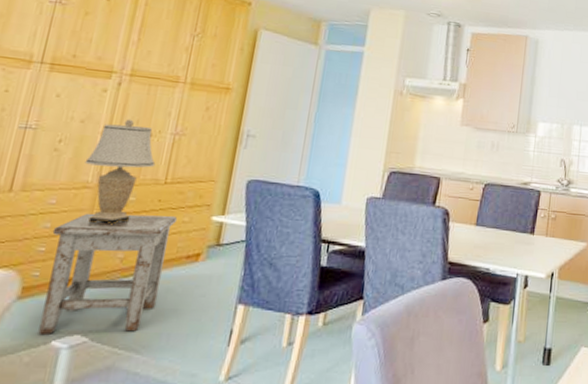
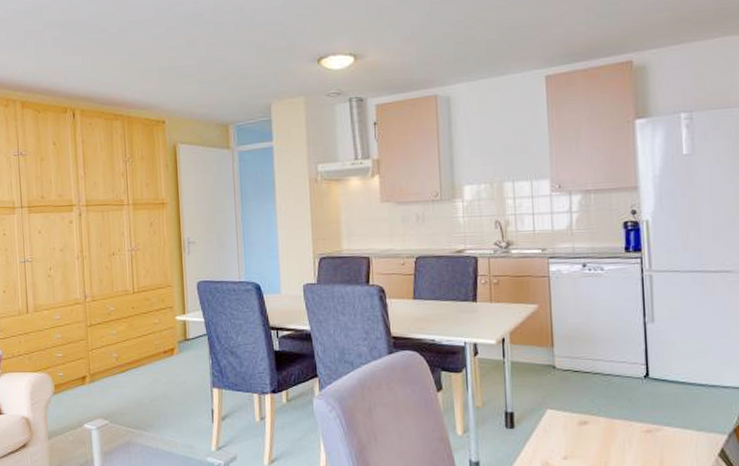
stool: present [38,213,178,334] -> none [63,319,151,419]
table lamp: present [84,119,156,225] -> none [71,243,123,332]

